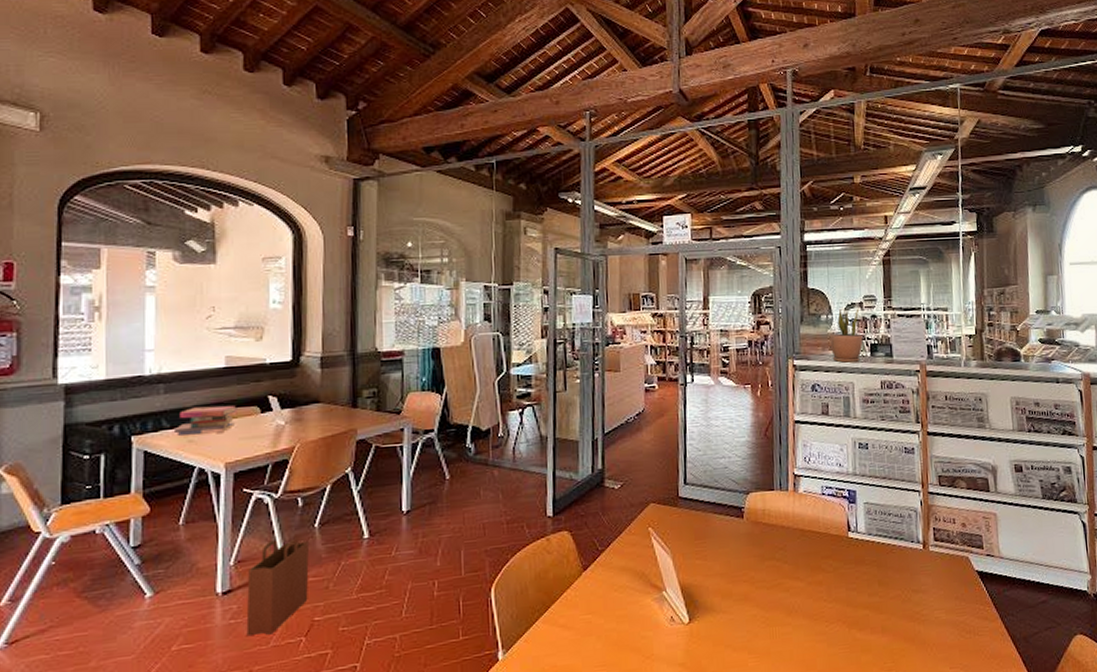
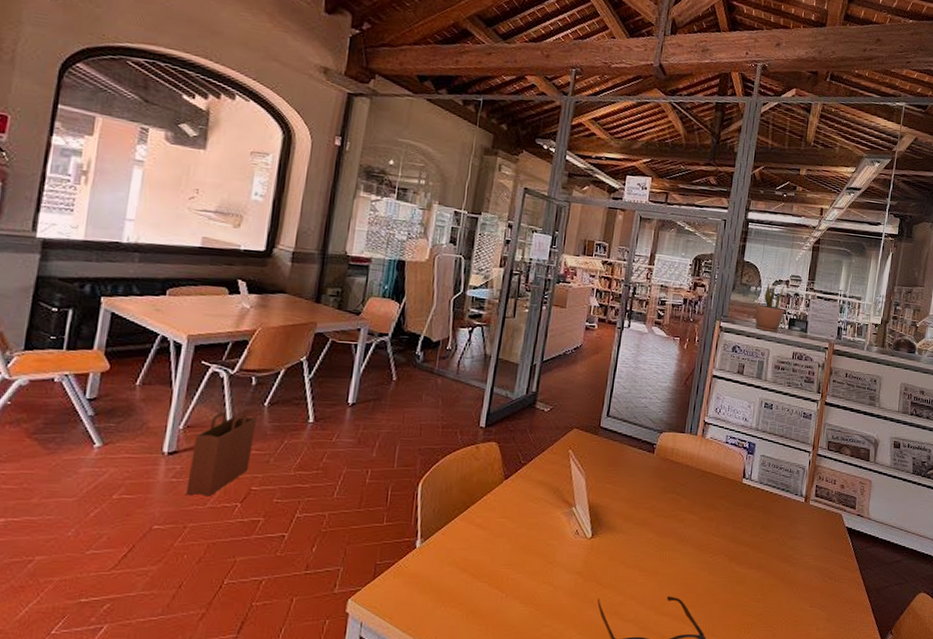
books: present [173,405,236,435] -> none [142,279,206,307]

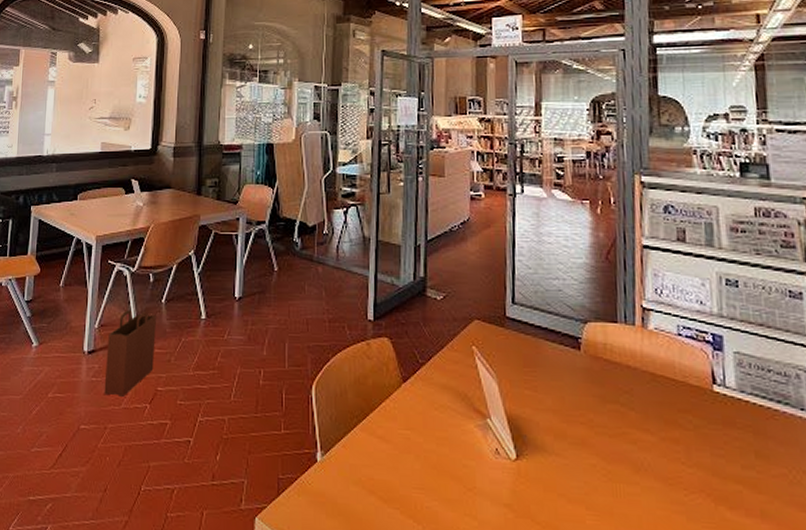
potted plant: present [755,284,787,333] -> none [687,119,730,184]

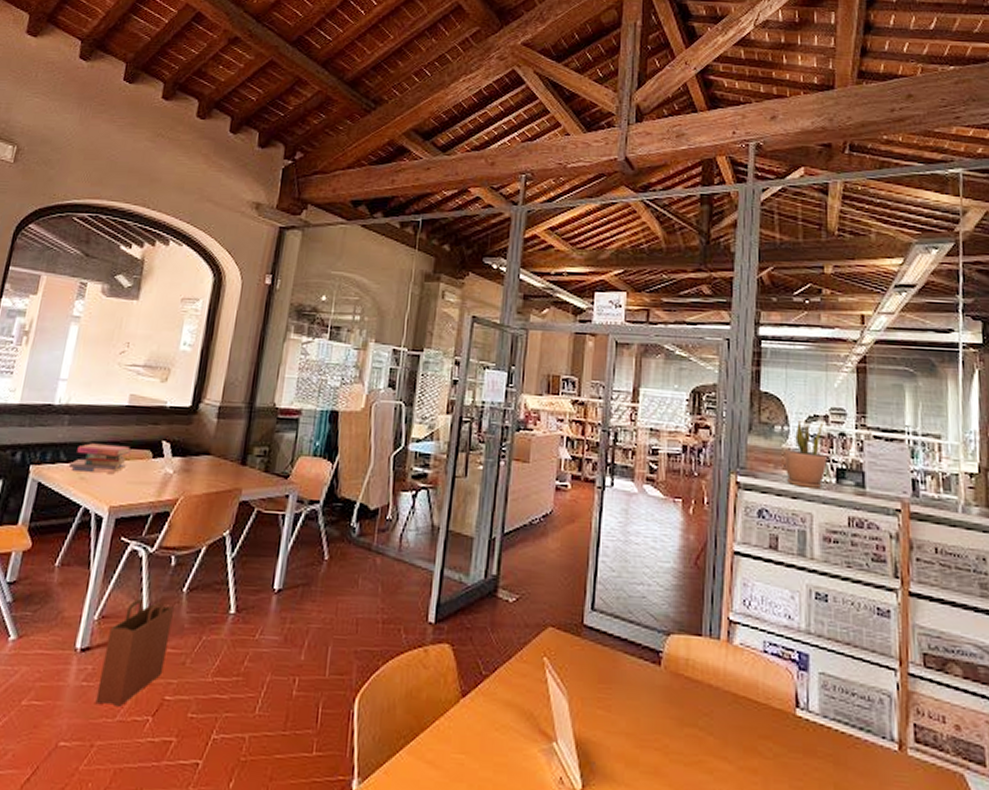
books: none [60,185,107,209] -> present [68,443,130,473]
potted plant: none [687,119,730,184] -> present [785,420,827,490]

